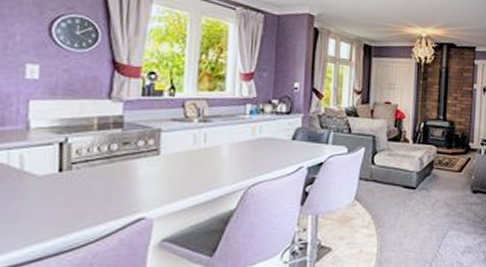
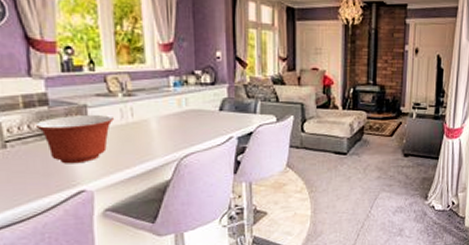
mixing bowl: none [105,138,187,189] -> present [34,114,115,164]

